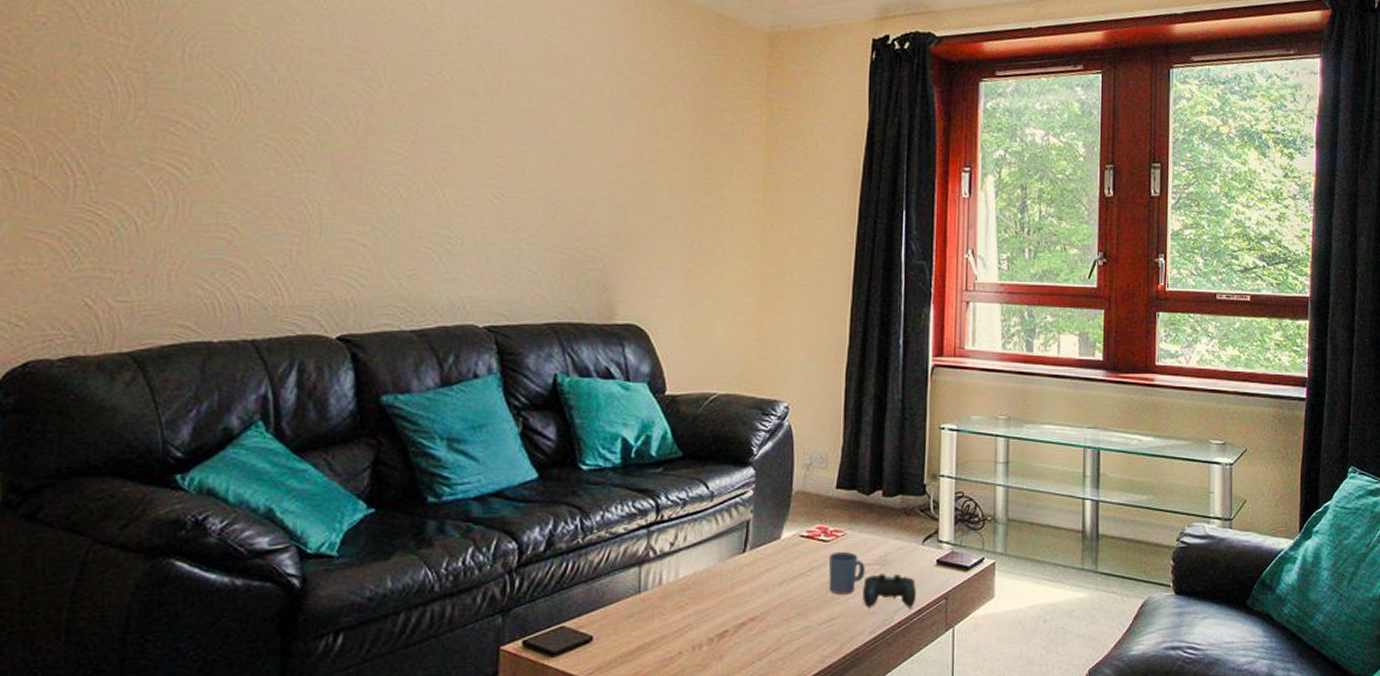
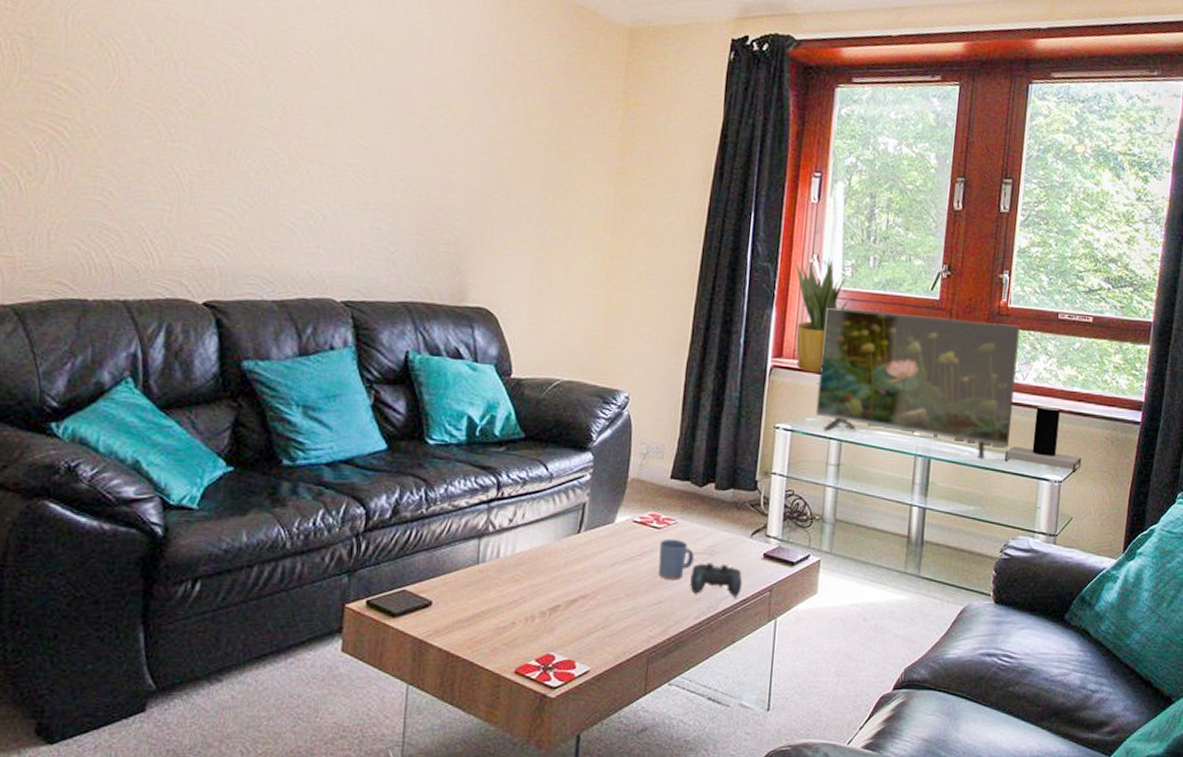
planter: none [951,251,1012,370] -> present [795,256,854,373]
television: none [980,301,1179,447] -> present [815,307,1020,459]
speaker: none [1174,388,1250,454] -> present [1004,405,1081,473]

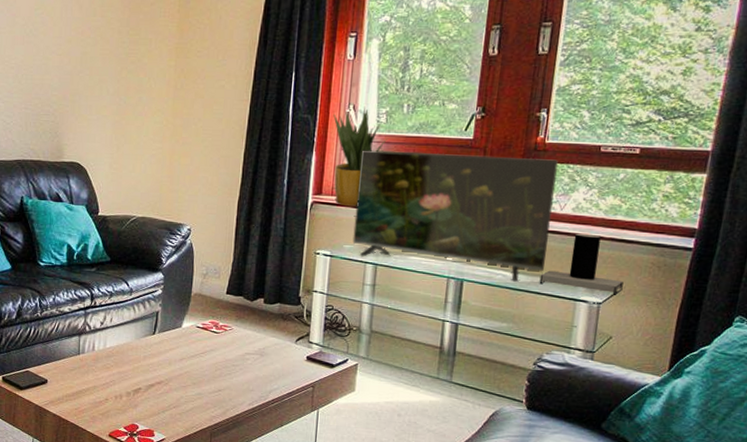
mug: present [658,538,694,580] -> none [218,341,247,374]
control: present [690,563,743,598] -> none [244,362,289,391]

